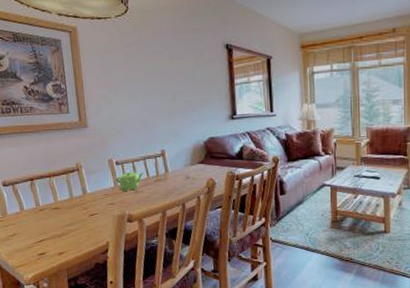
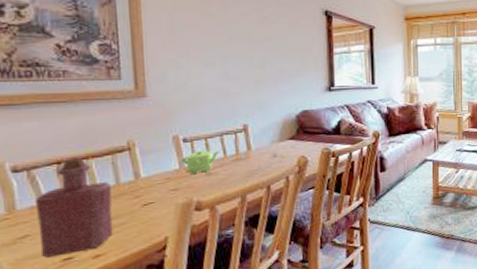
bottle: none [18,176,71,252] -> present [34,158,114,258]

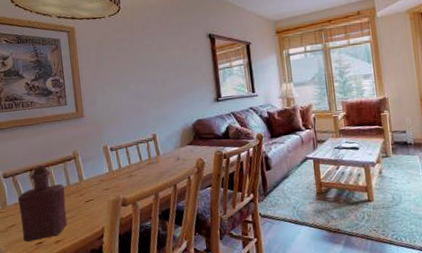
teapot: present [180,149,220,175] -> none [109,156,137,177]

